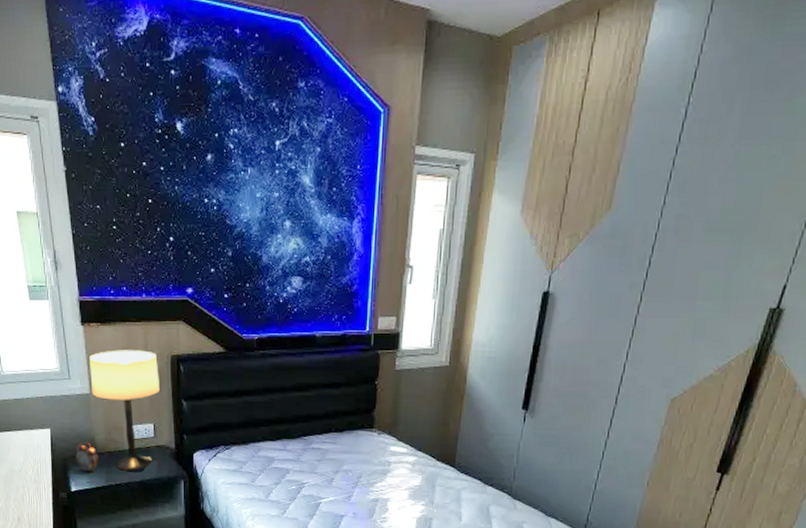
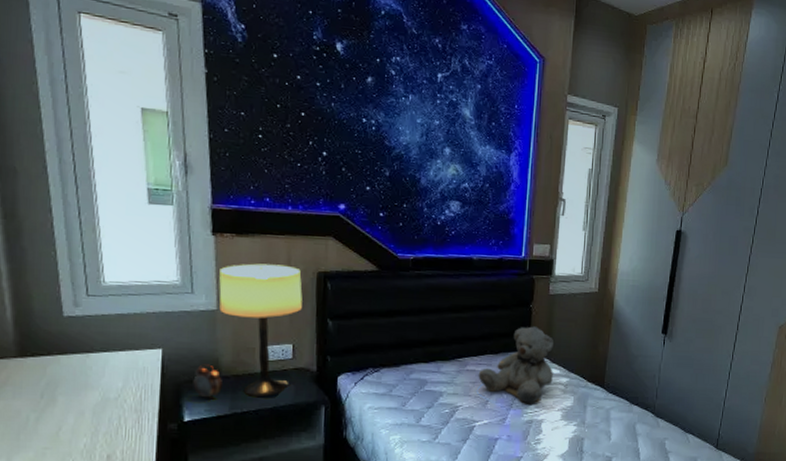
teddy bear: none [323,403,400,483] -> present [478,326,553,404]

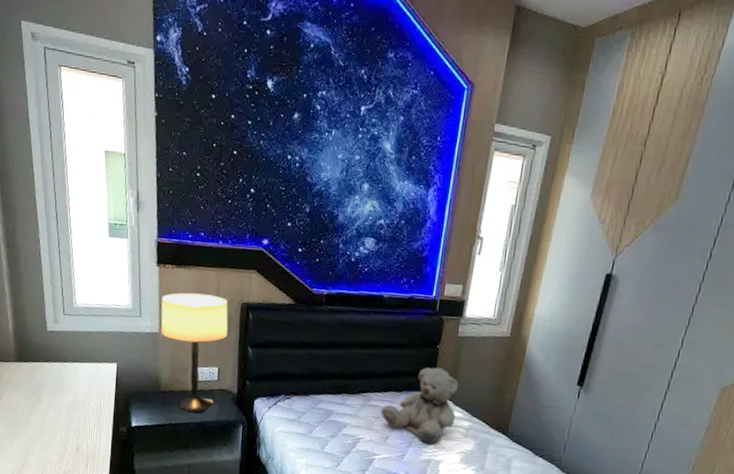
alarm clock: present [193,364,222,400] -> none [139,379,161,410]

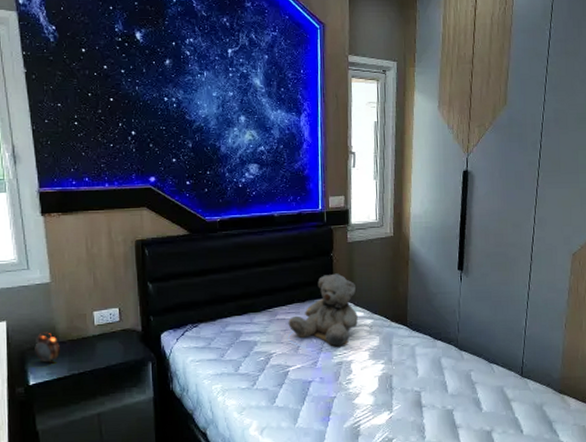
alarm clock: none [139,379,161,410] -> present [35,332,60,364]
table lamp: present [161,292,228,413] -> none [50,237,126,359]

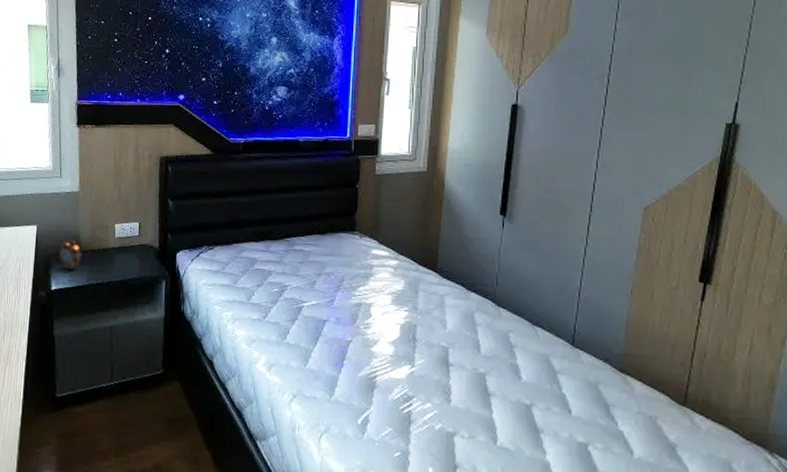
teddy bear: present [288,273,358,347] -> none [305,206,382,287]

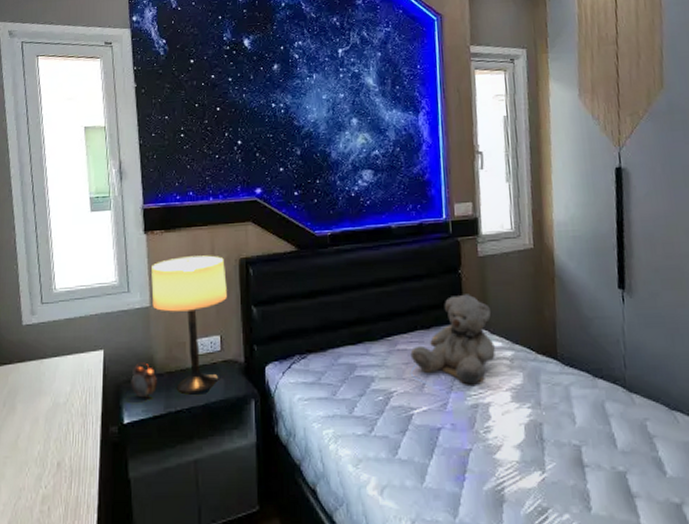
table lamp: none [81,150,148,271] -> present [151,255,228,395]
teddy bear: none [305,206,382,287] -> present [410,294,495,385]

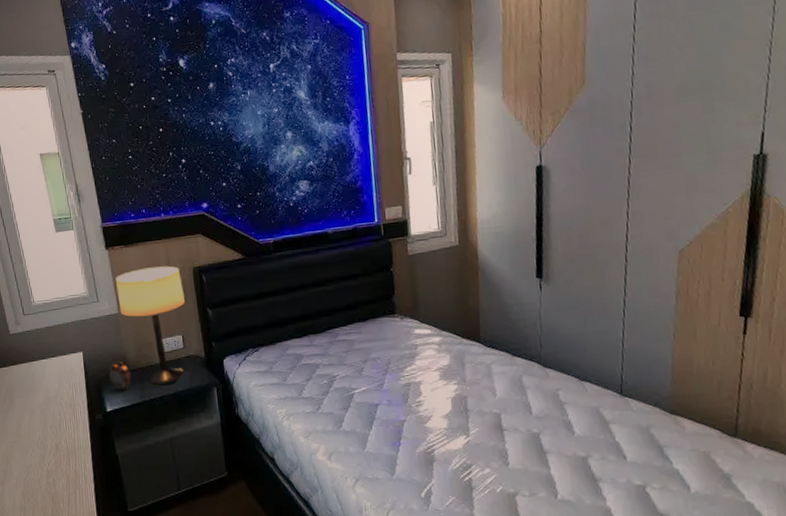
teddy bear: present [410,294,495,385] -> none [349,289,425,368]

